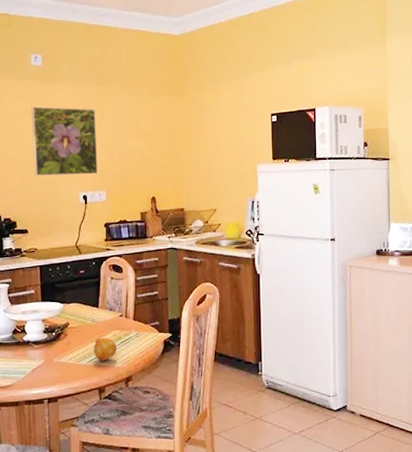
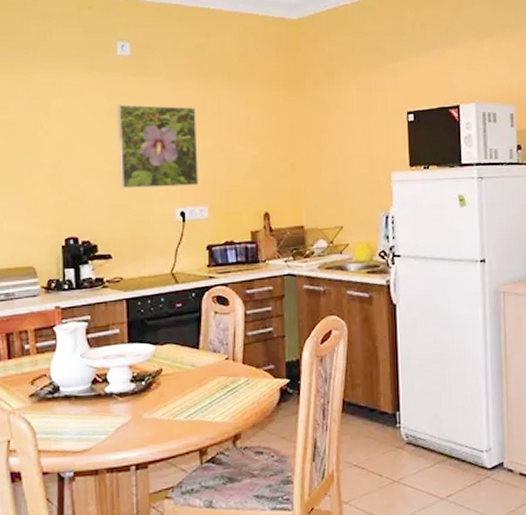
fruit: present [93,337,117,361] -> none [193,386,223,416]

